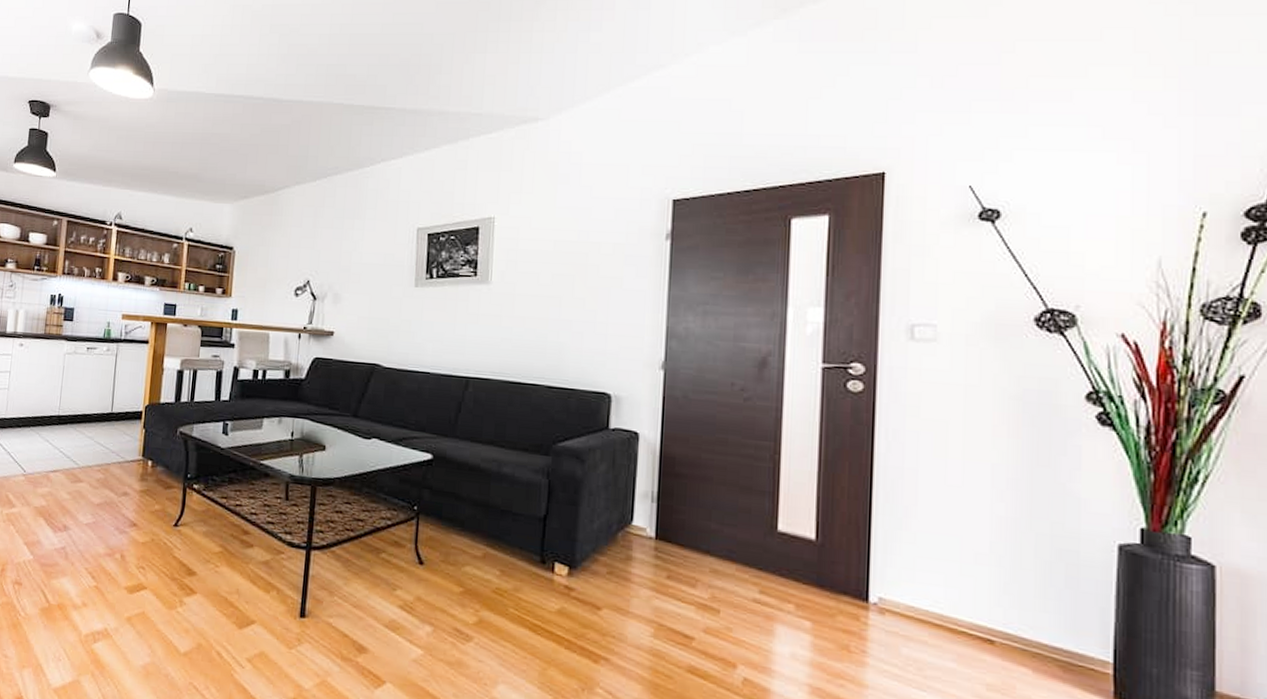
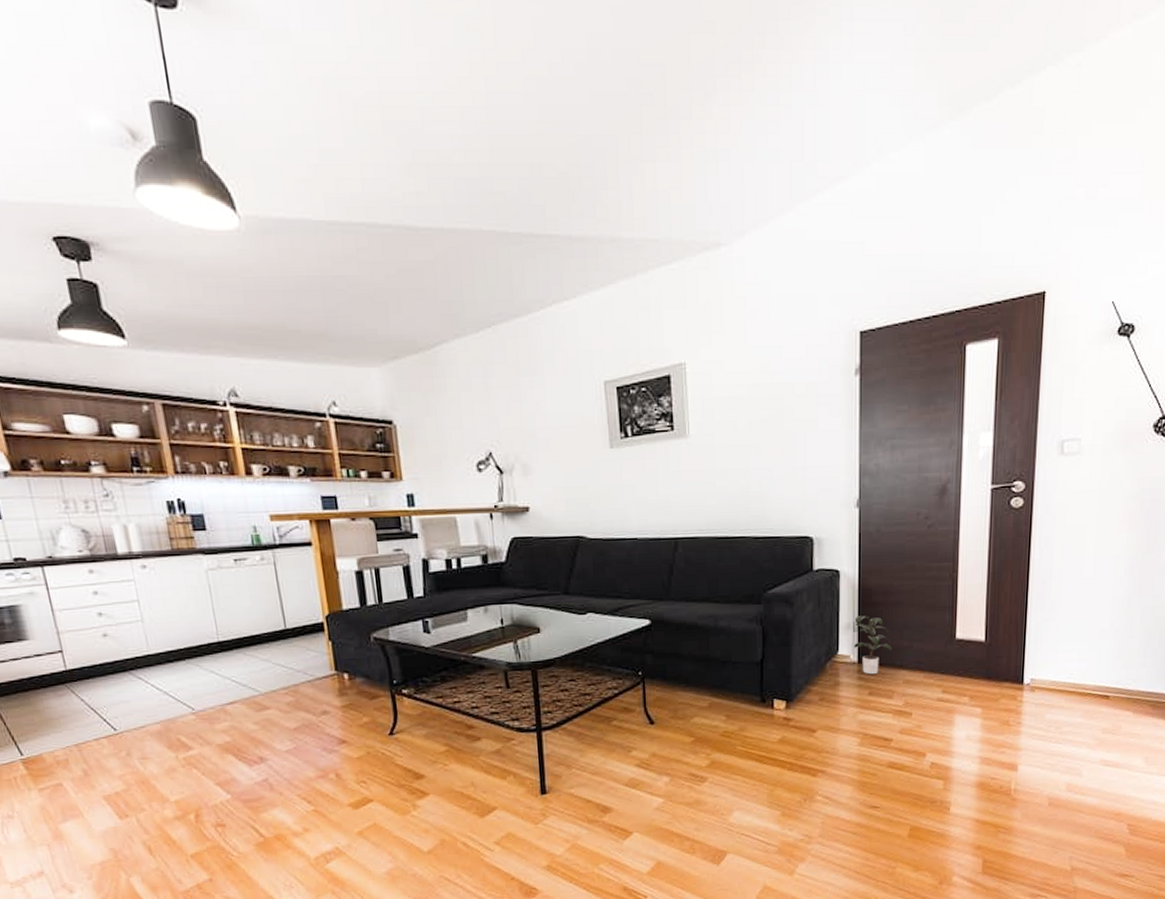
potted plant: none [652,485,698,556] -> present [854,615,893,675]

